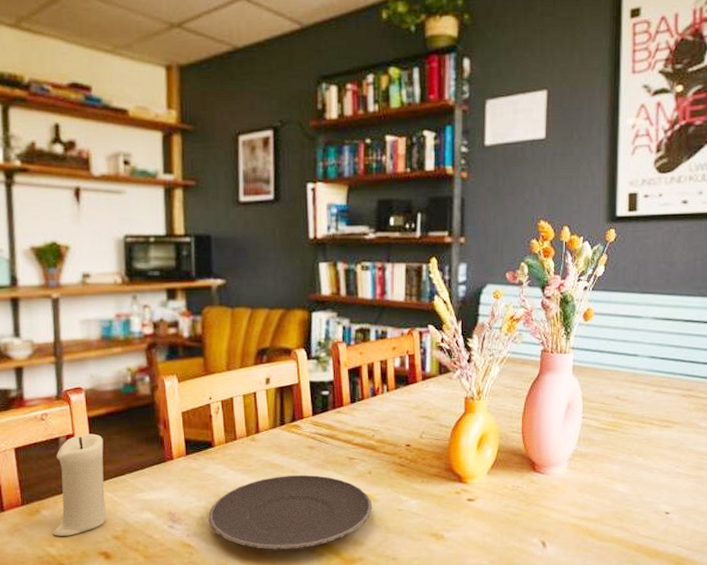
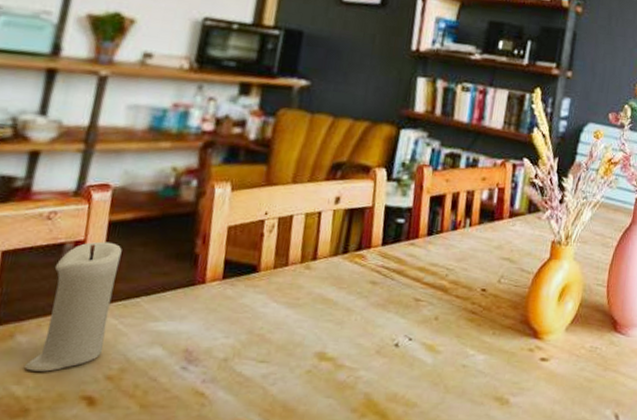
plate: present [208,474,372,551] -> none [233,314,434,409]

